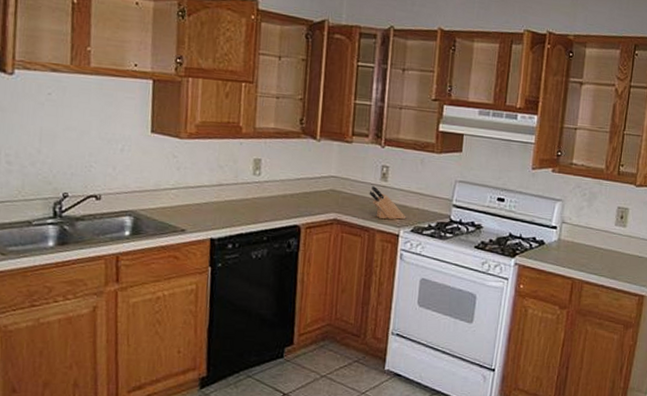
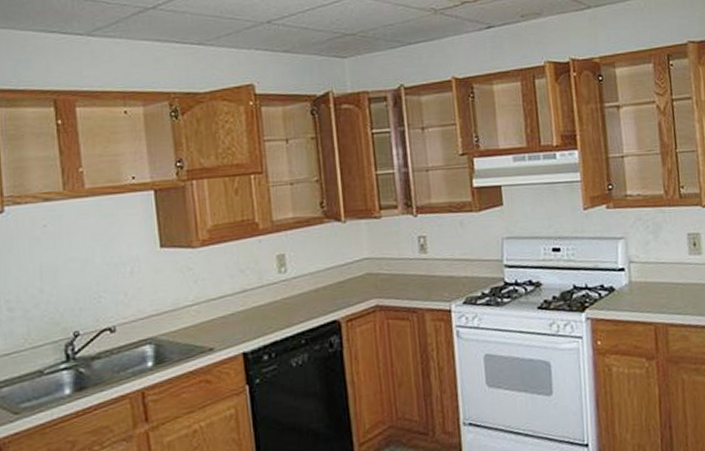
knife block: present [369,186,407,220] -> none [409,261,456,296]

